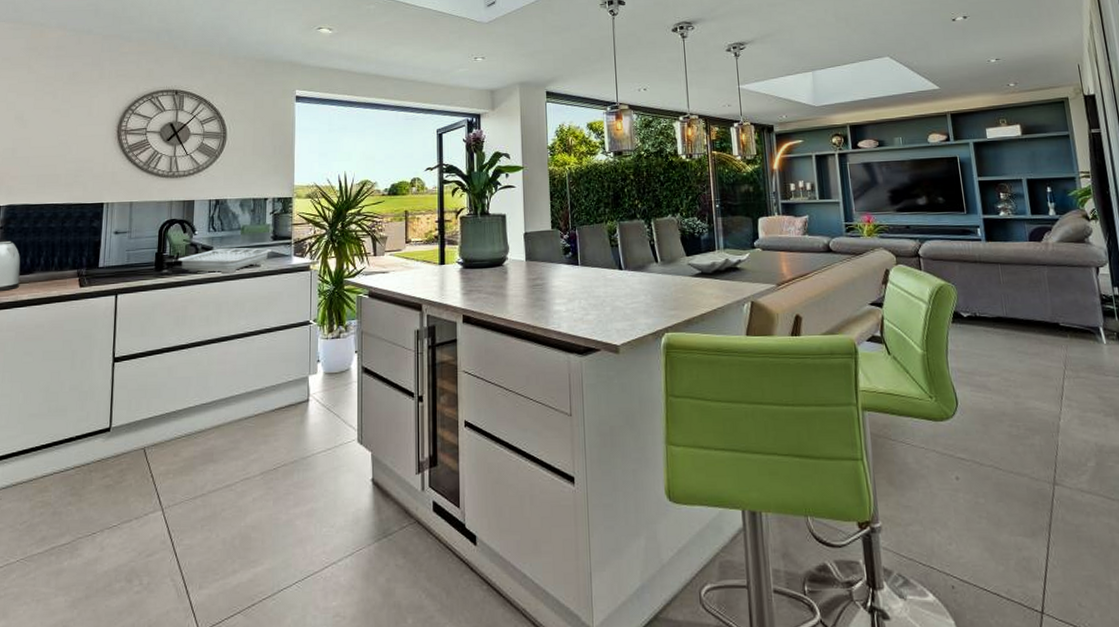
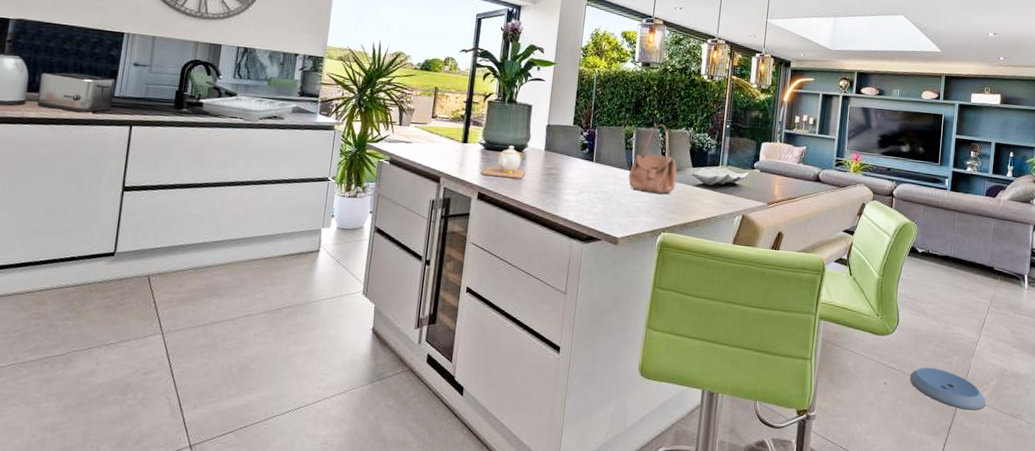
toaster: none [29,248,100,289] -> present [37,71,116,113]
teapot: none [462,260,510,297] -> present [480,145,527,179]
handbag: none [619,214,672,291] -> present [628,124,677,194]
robot vacuum: none [986,453,1088,501] -> present [910,367,986,411]

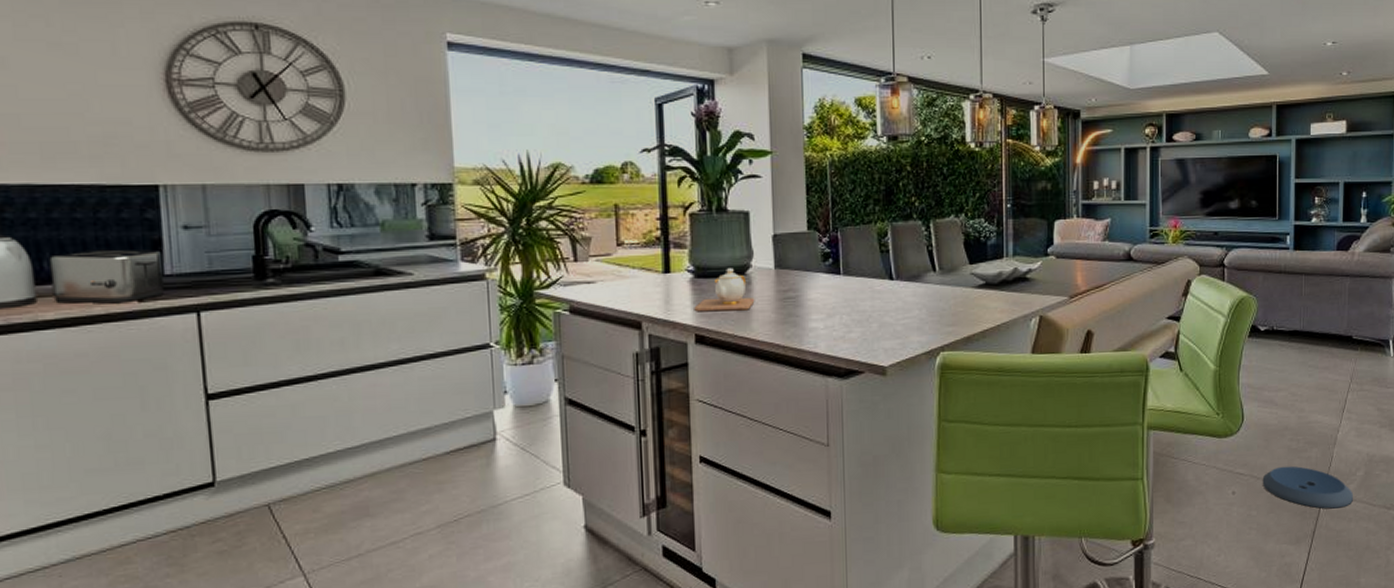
dish rack: present [199,95,297,123] -> none [288,249,428,285]
handbag: present [628,124,677,194] -> none [889,214,951,305]

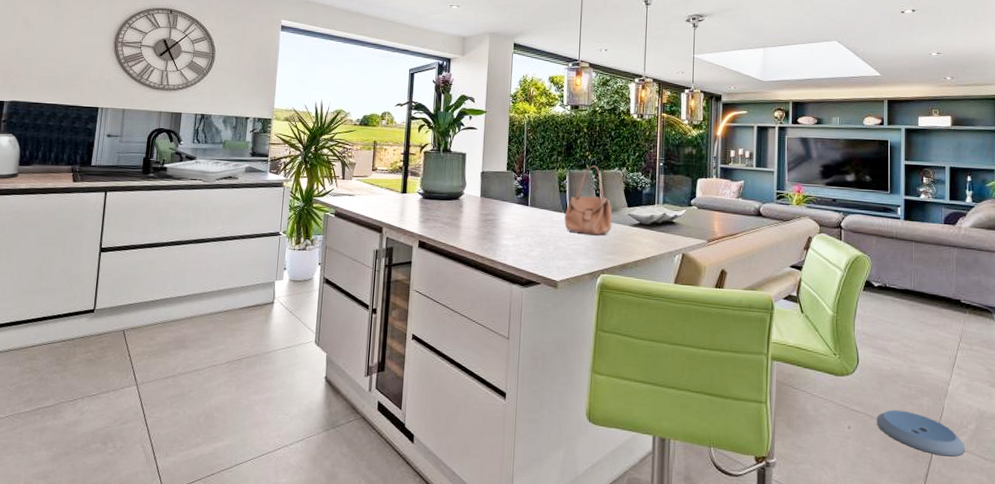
toaster: present [49,249,165,304] -> none [27,145,93,182]
dish rack: none [288,249,428,285] -> present [163,158,249,183]
teapot: present [694,268,755,312] -> none [420,194,464,226]
handbag: none [889,214,951,305] -> present [564,165,613,236]

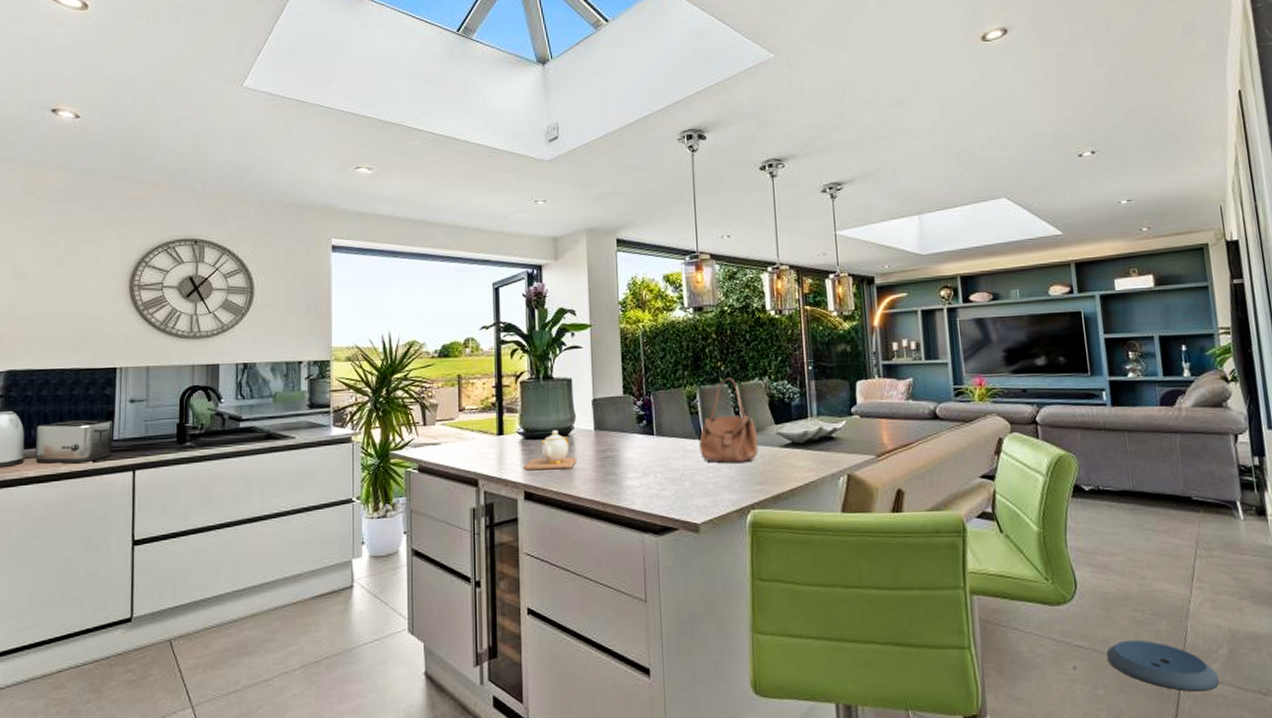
toaster: none [27,145,93,182] -> present [35,419,114,464]
dish rack: present [163,158,249,183] -> none [202,416,308,447]
teapot: none [420,194,464,226] -> present [523,430,577,471]

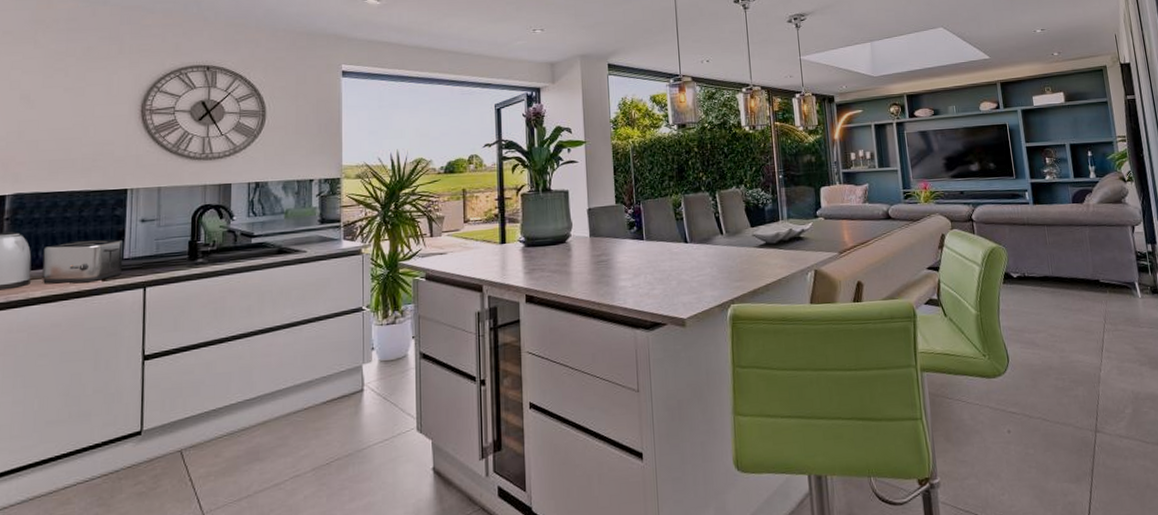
teapot: present [523,430,577,471] -> none [525,238,574,276]
handbag: present [699,377,759,463] -> none [684,186,737,263]
robot vacuum: present [1107,639,1219,692] -> none [1035,404,1126,447]

